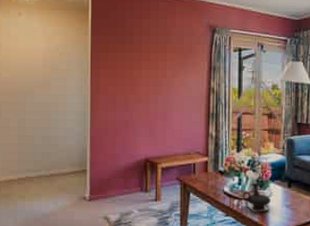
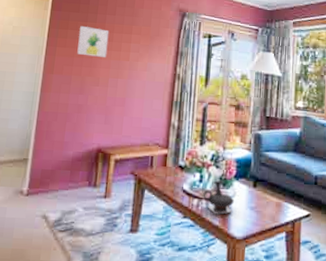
wall art: none [119,47,146,76] -> present [77,25,110,57]

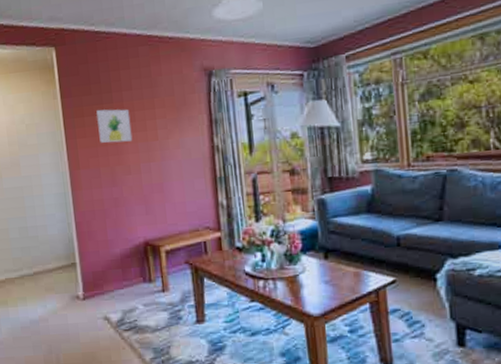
teapot: present [203,180,234,215] -> none [268,257,306,294]

